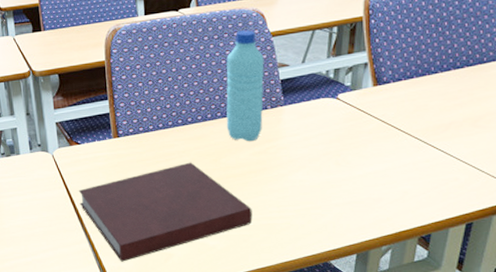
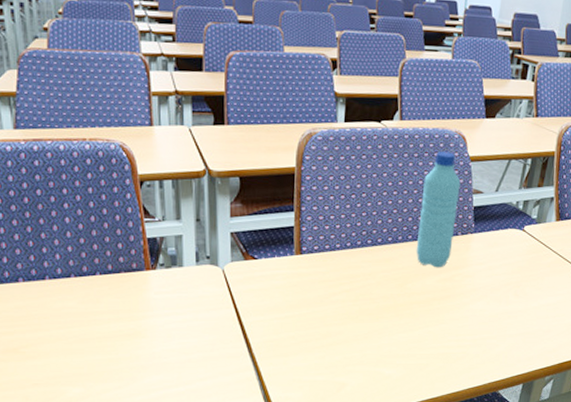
notebook: present [78,162,253,262] -> none [248,286,432,392]

